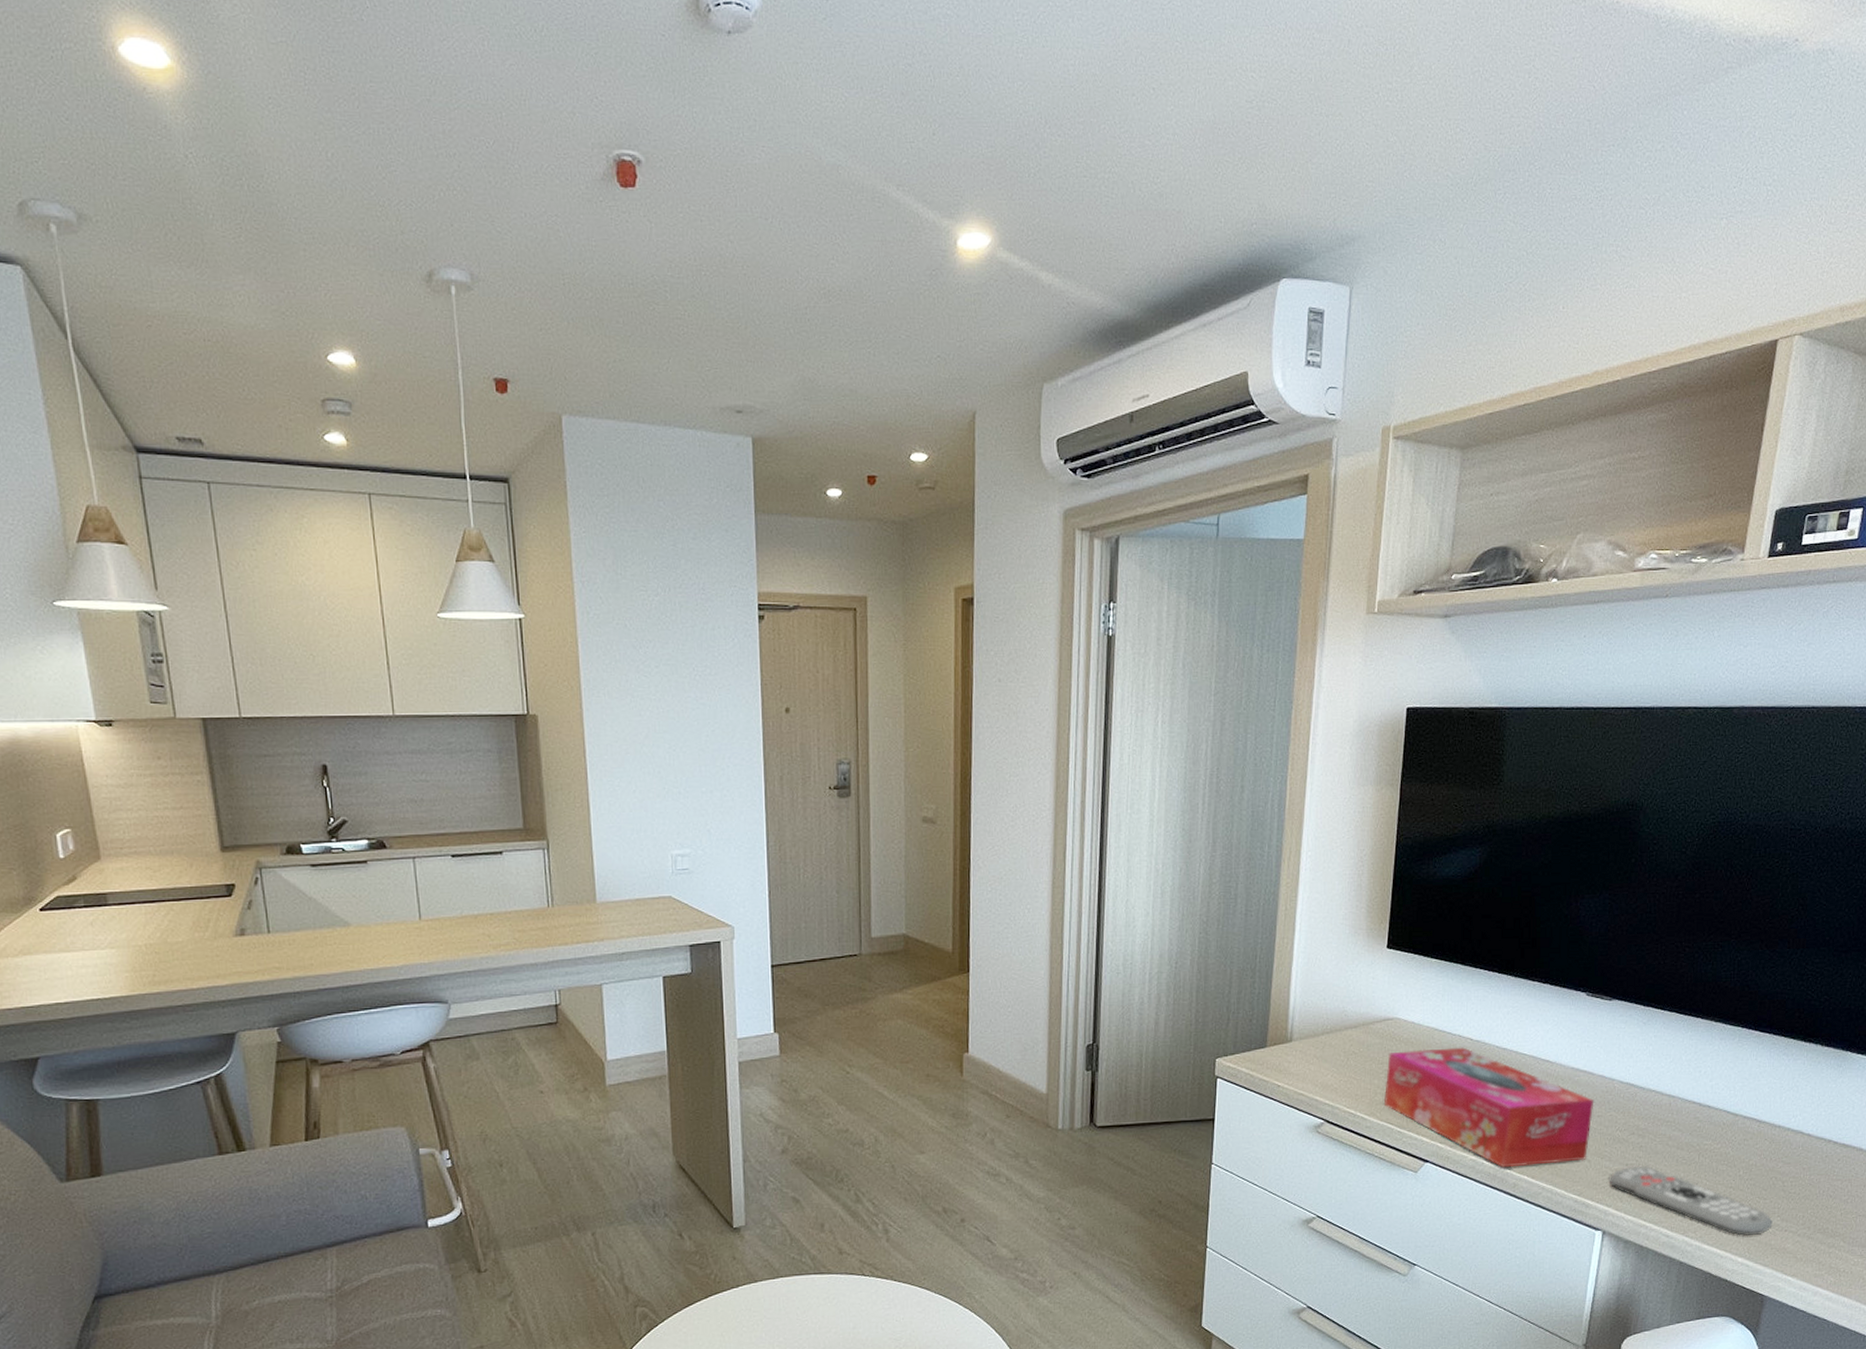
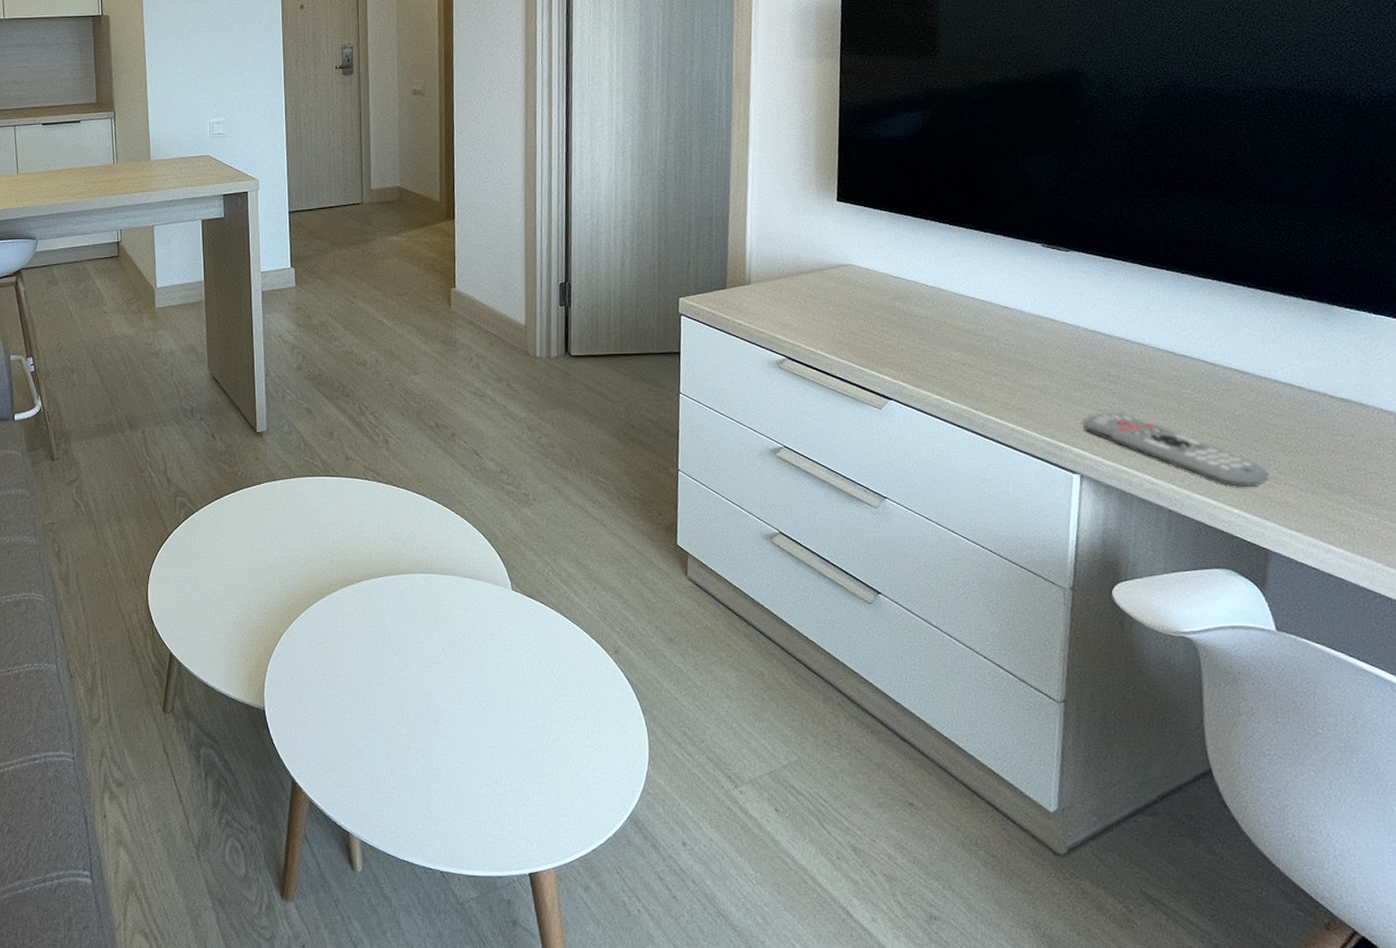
tissue box: present [1383,1047,1594,1168] -> none [843,293,1060,408]

